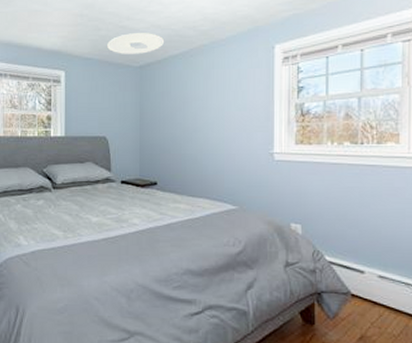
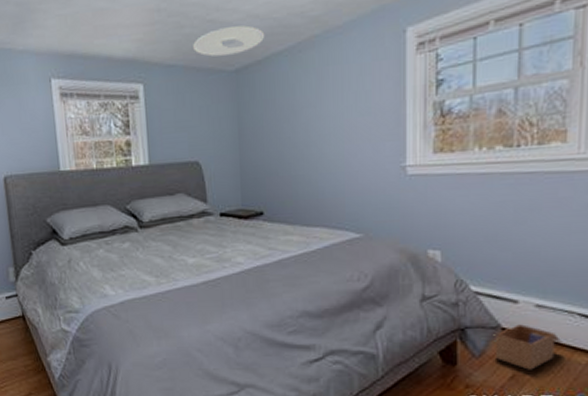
cardboard box: none [344,292,401,333] -> present [493,324,562,370]

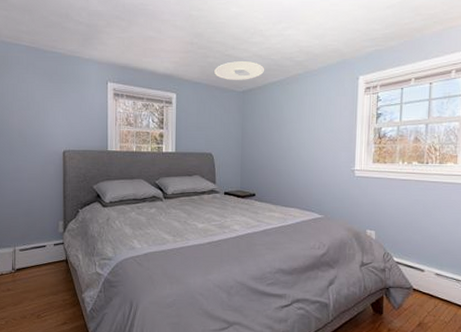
cardboard box: present [493,324,562,370] -> none [407,287,452,320]

